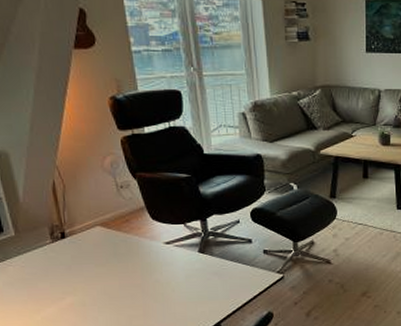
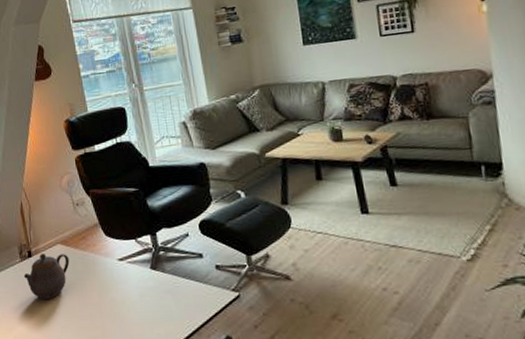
teapot: none [55,234,110,281] -> present [23,253,70,300]

